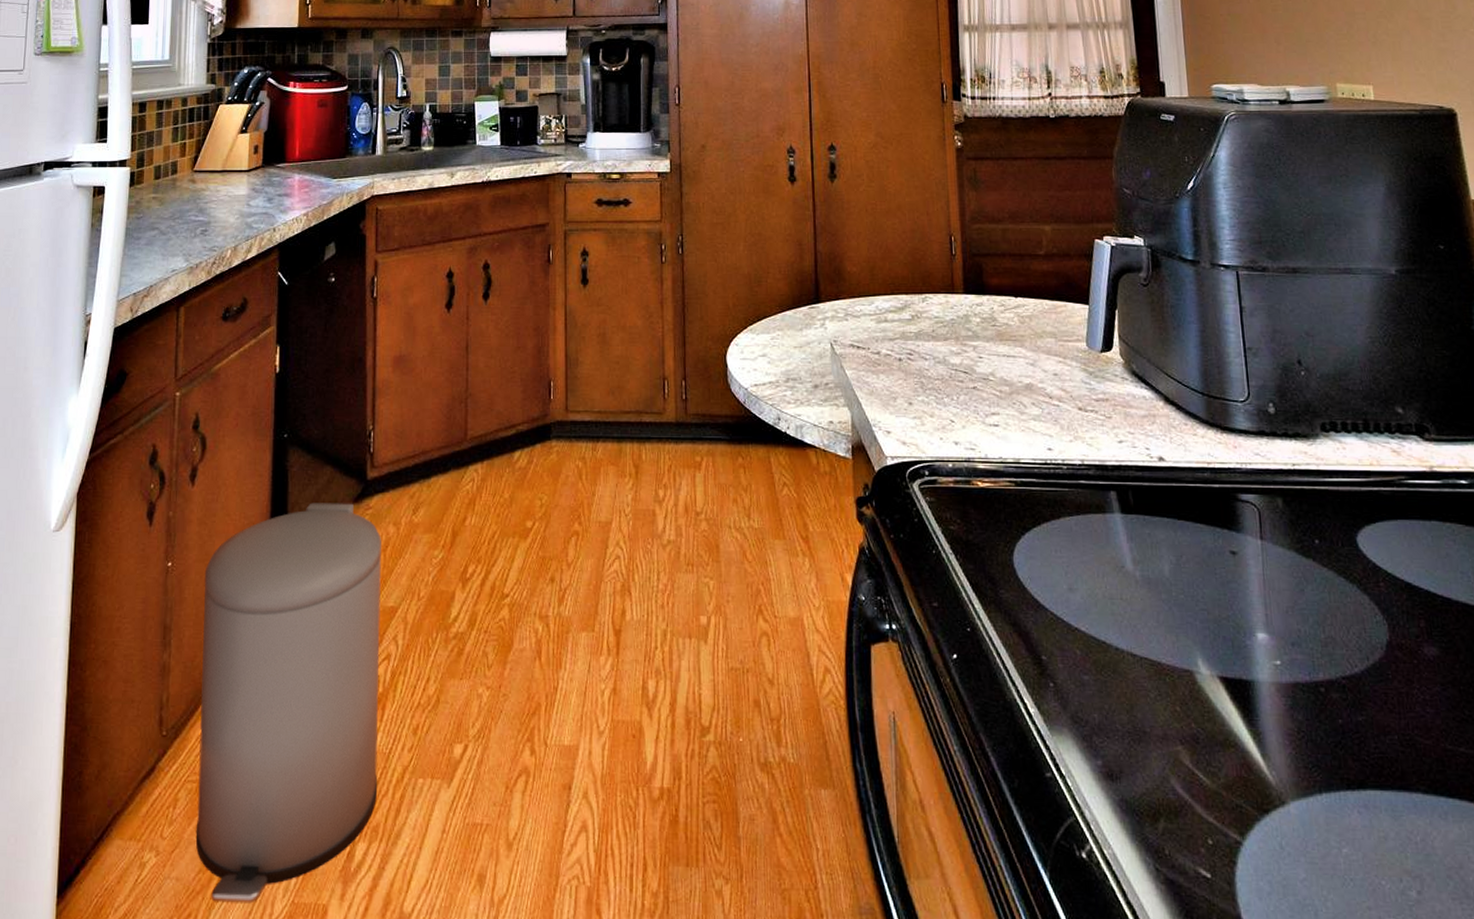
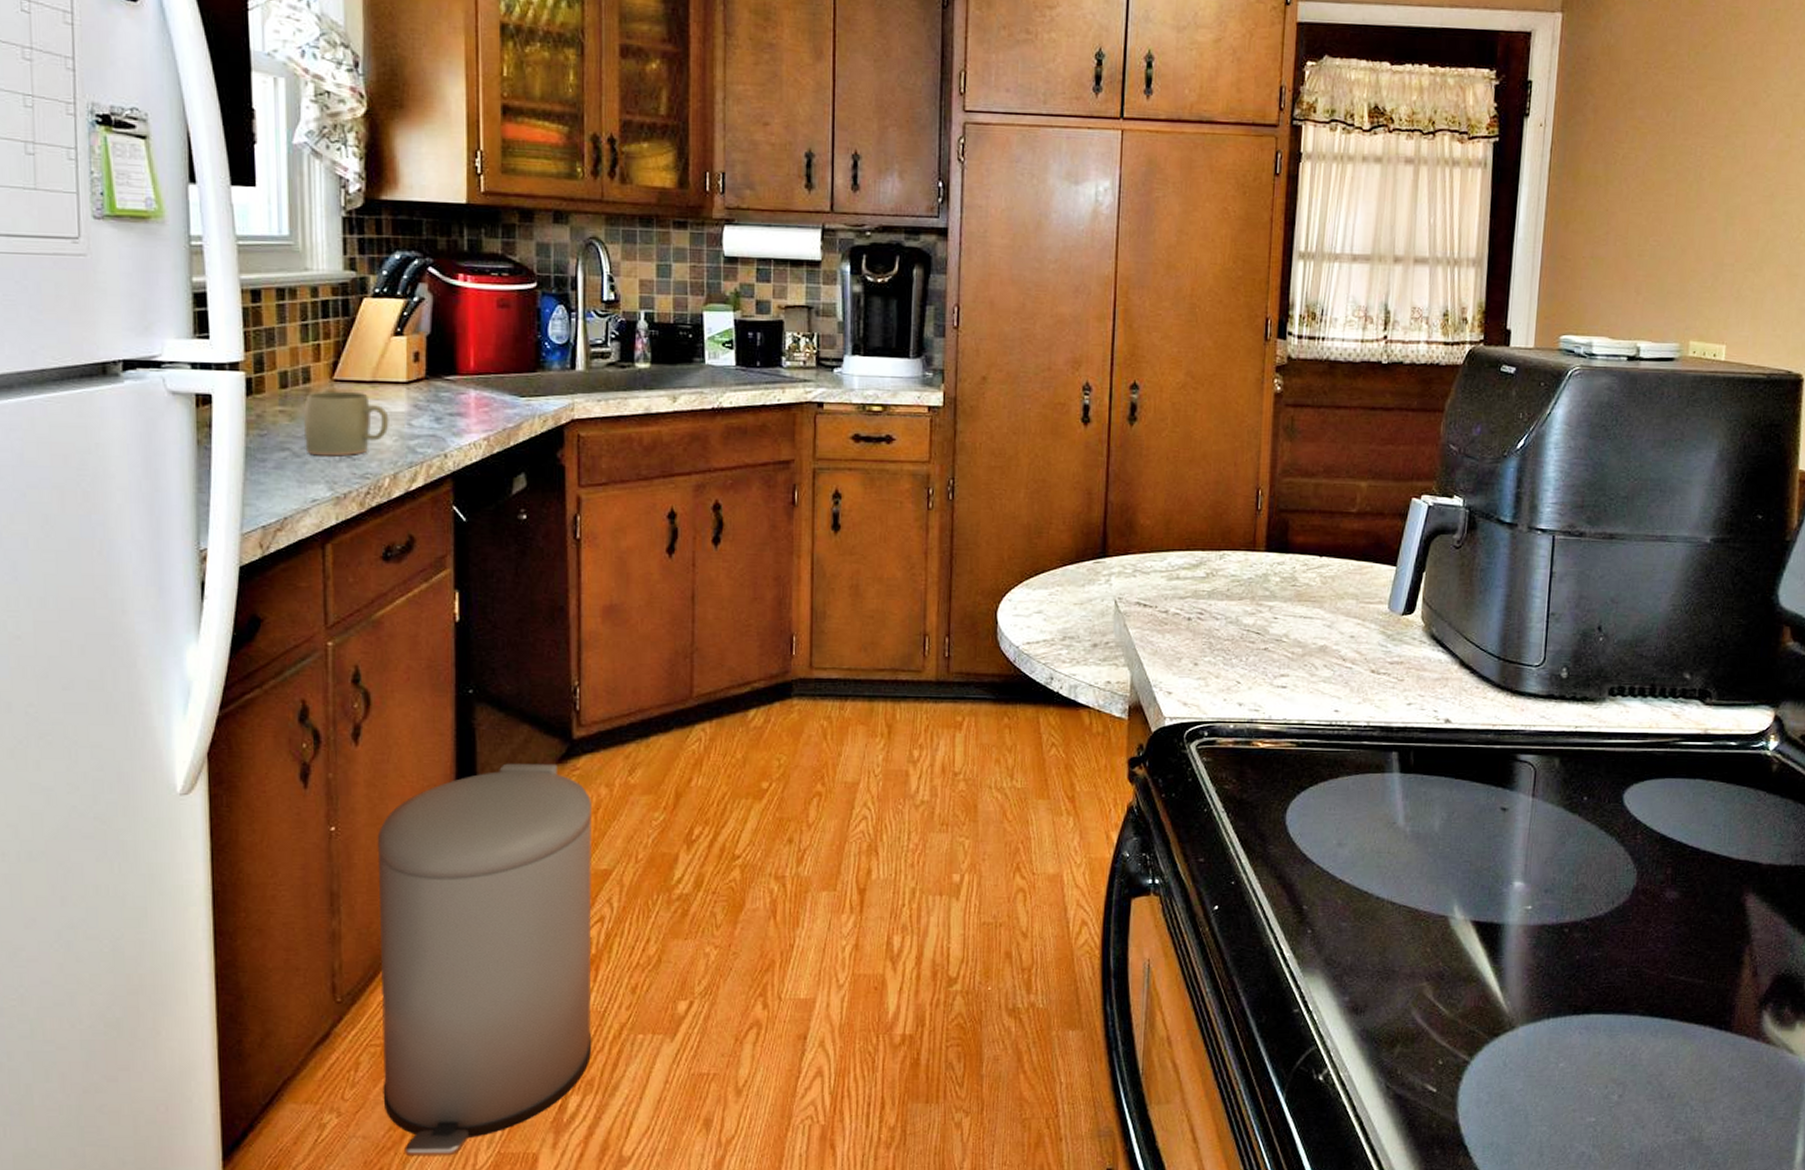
mug: none [169,179,233,233] -> present [303,390,389,457]

